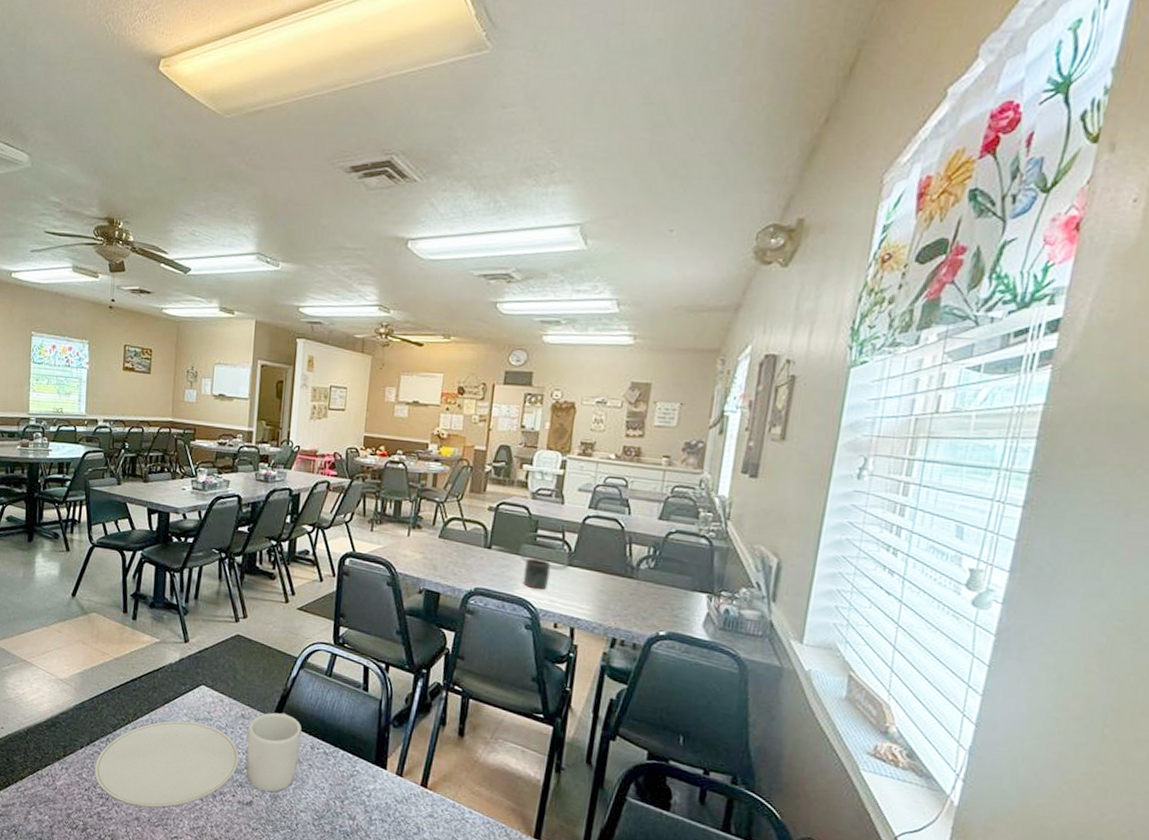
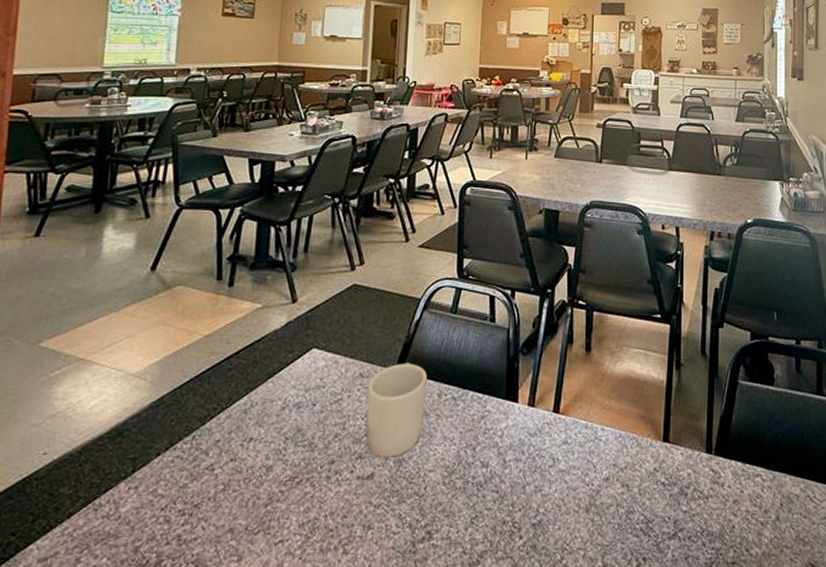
plate: present [95,720,239,808] -> none [174,393,358,515]
mug: present [522,558,551,590] -> none [632,167,655,195]

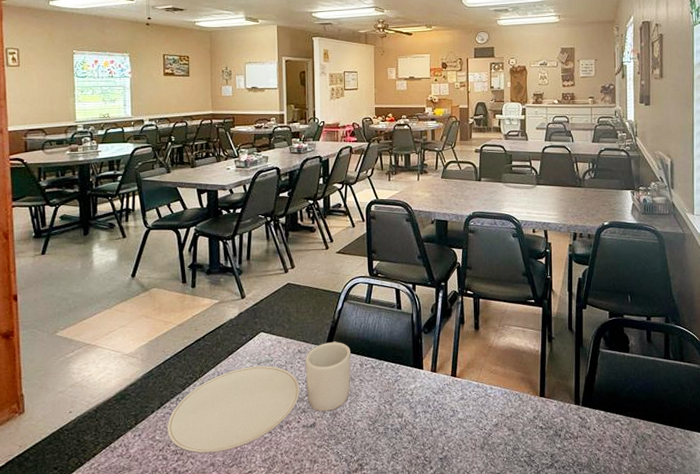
plate: none [174,393,358,515] -> present [167,365,300,454]

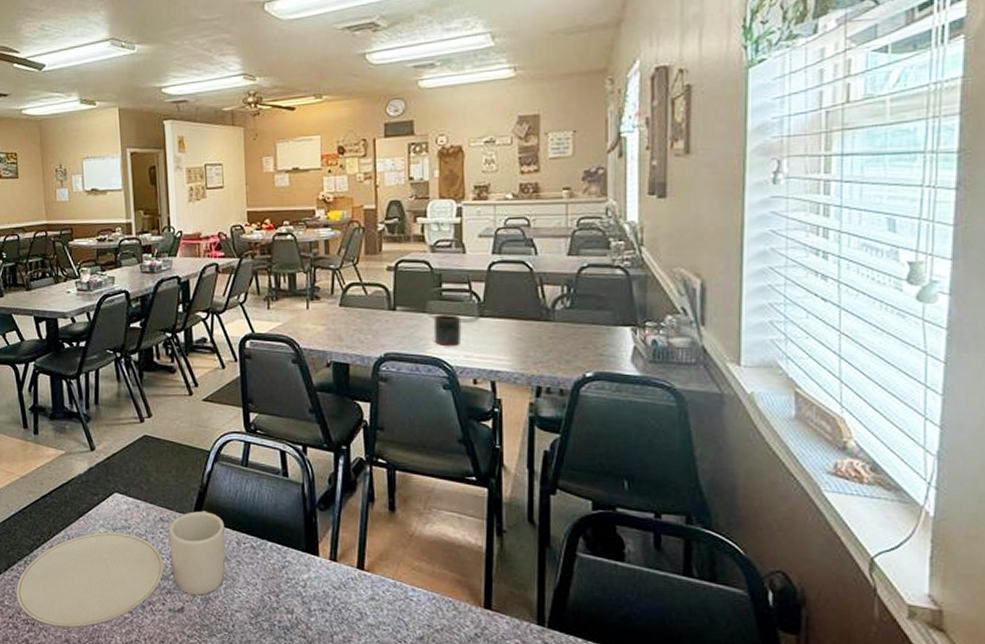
mug: none [506,183,525,206] -> present [433,314,462,345]

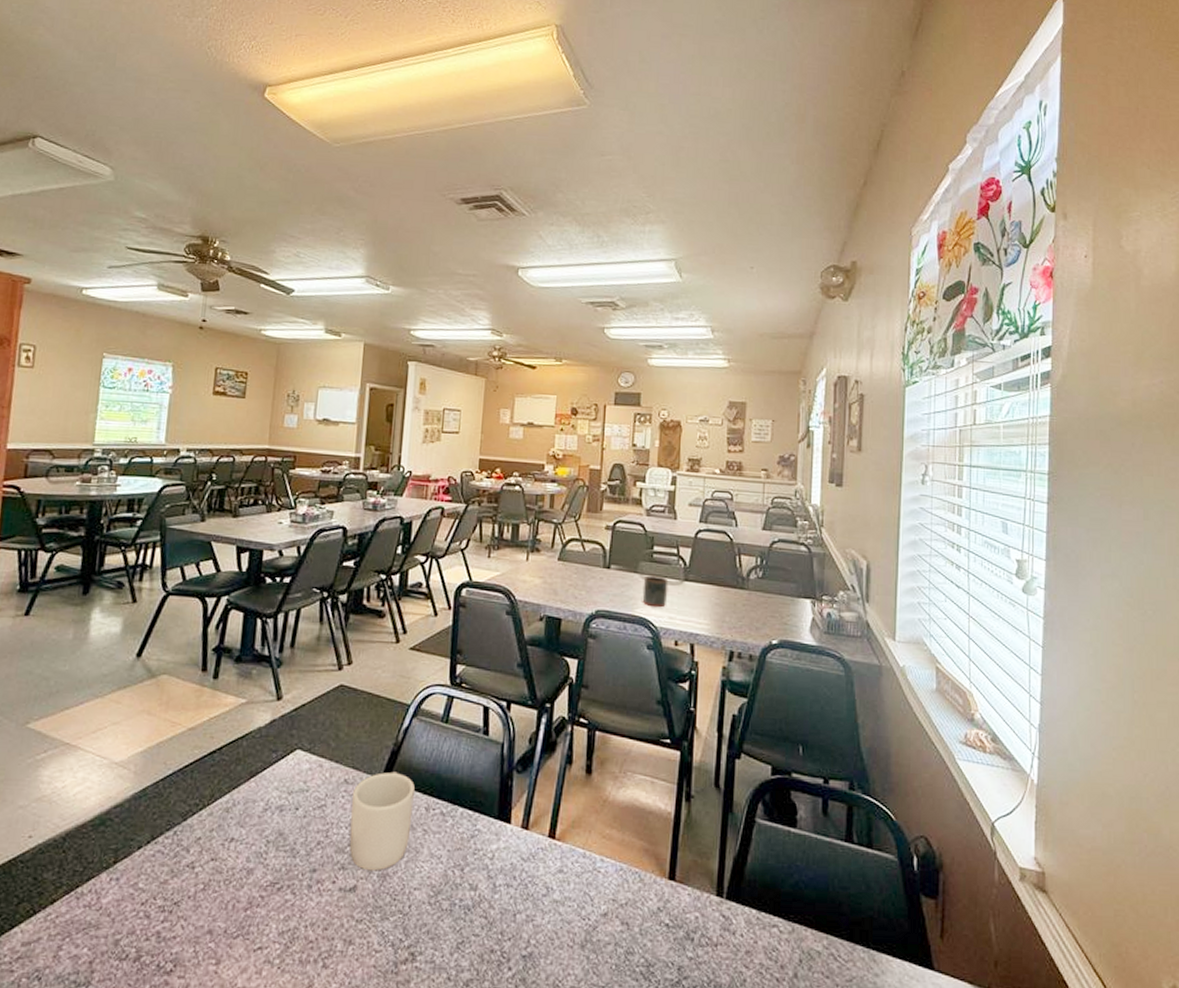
plate: present [16,532,164,628] -> none [155,795,341,916]

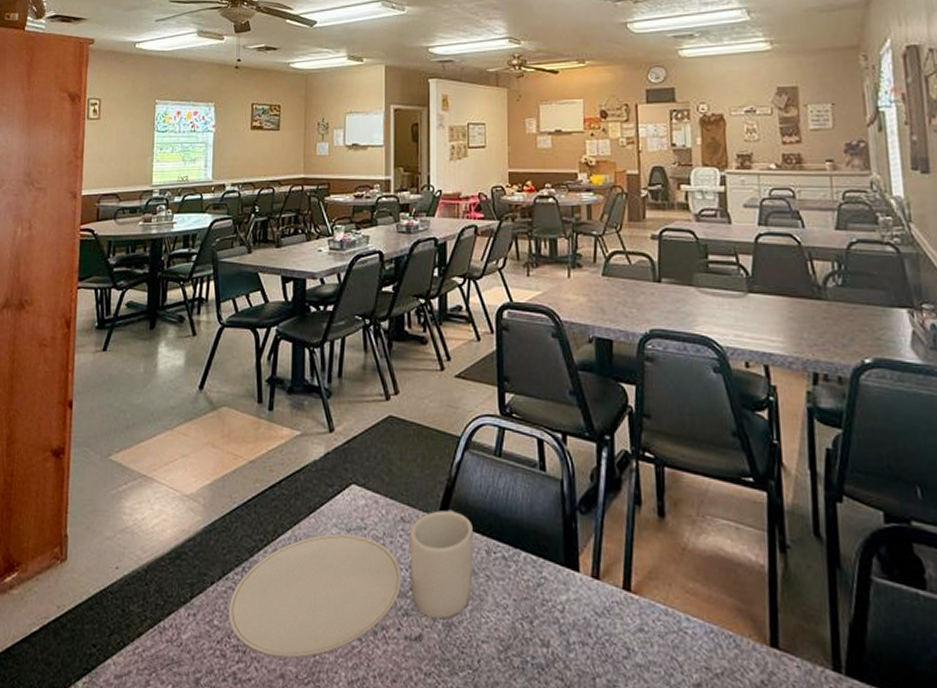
plate: none [155,795,341,916] -> present [228,533,402,659]
mug: present [642,575,669,607] -> none [700,288,731,323]

